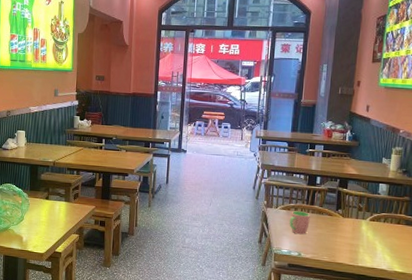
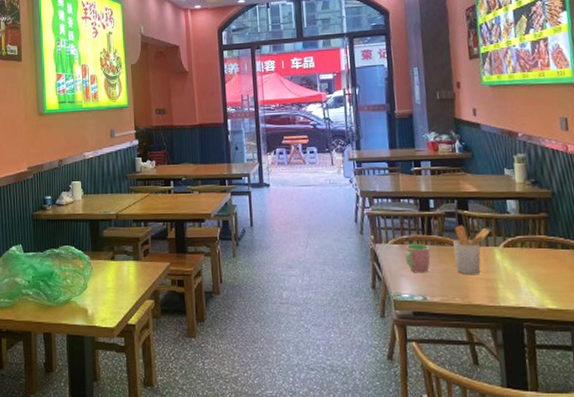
utensil holder: none [329,200,361,241] -> present [453,225,490,276]

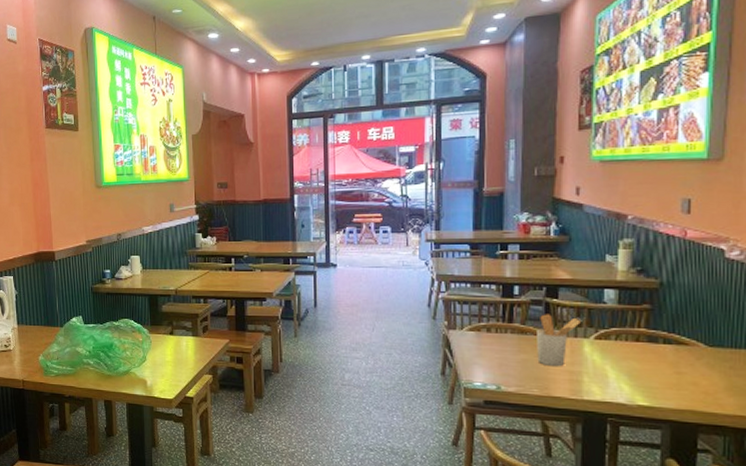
cup: present [405,243,431,273] -> none [480,330,509,362]

